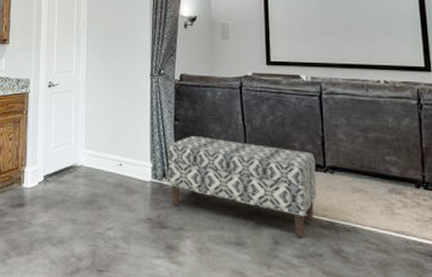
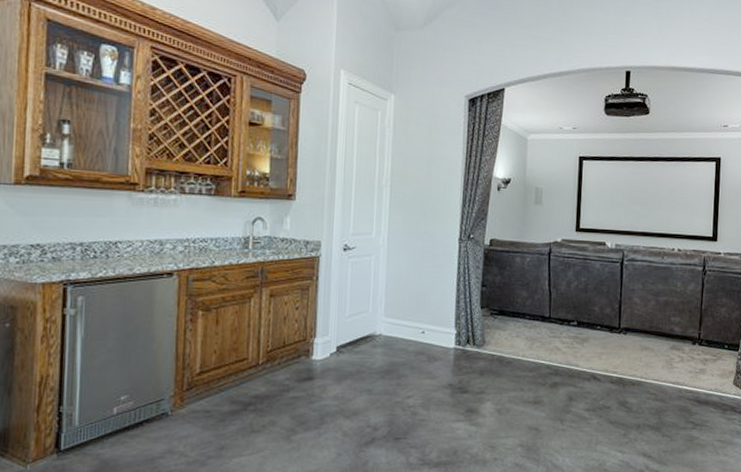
bench: present [168,136,317,238] -> none [472,302,612,394]

